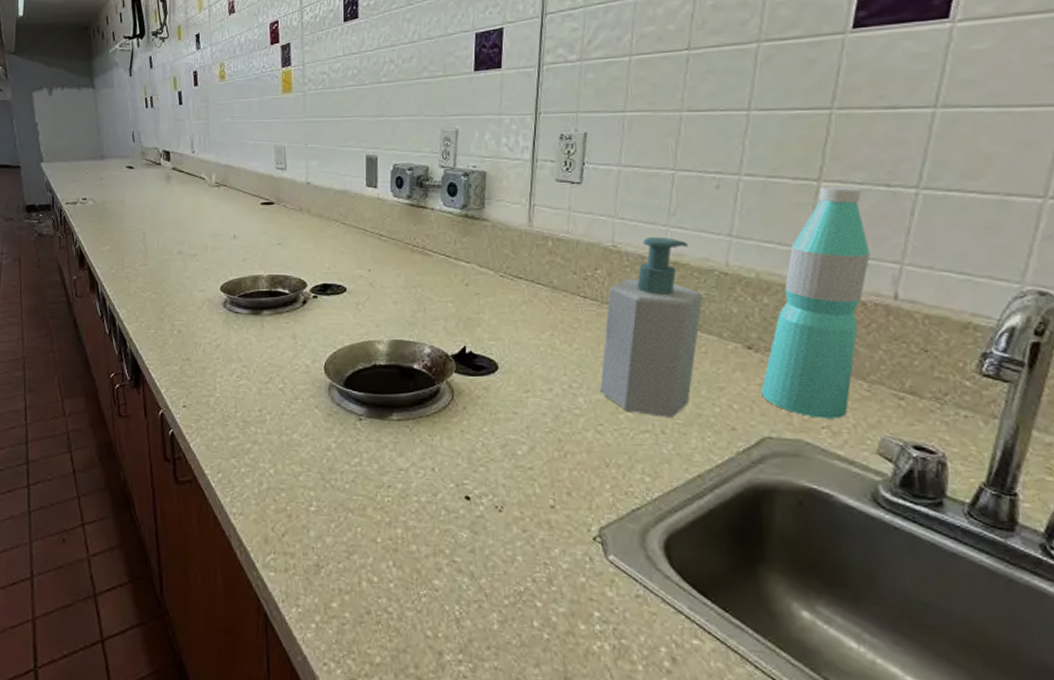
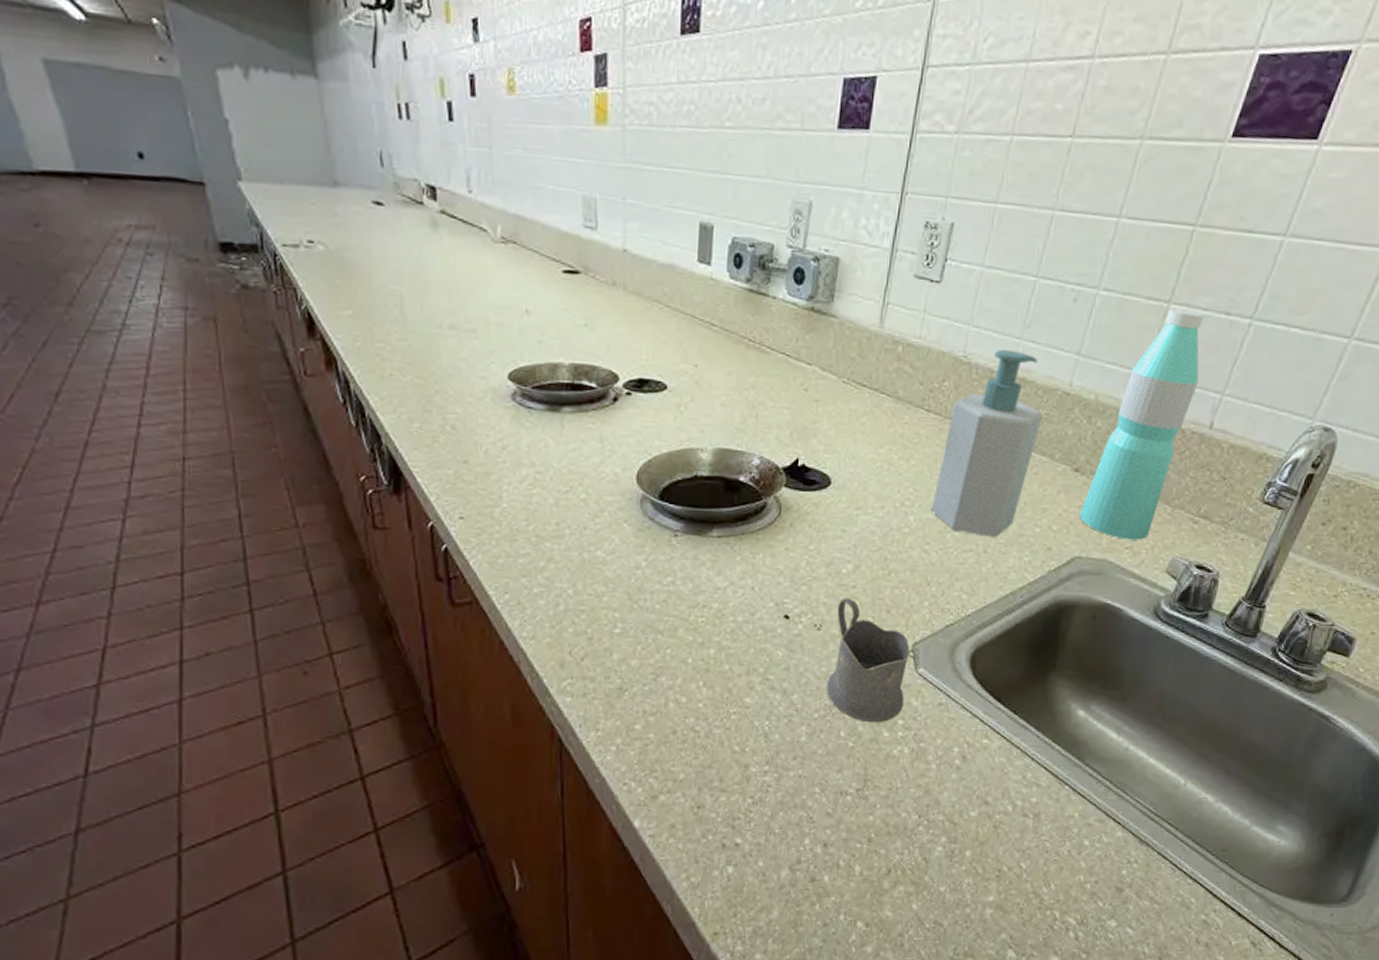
tea glass holder: none [513,479,598,614] -> present [825,598,910,723]

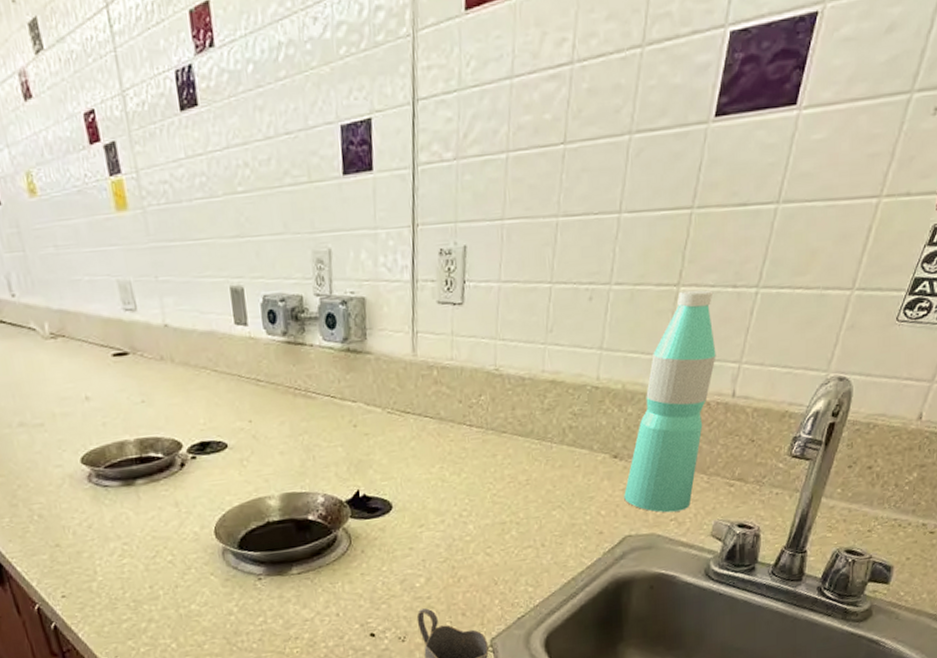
soap bottle: present [931,350,1043,537] -> none [487,355,577,532]

